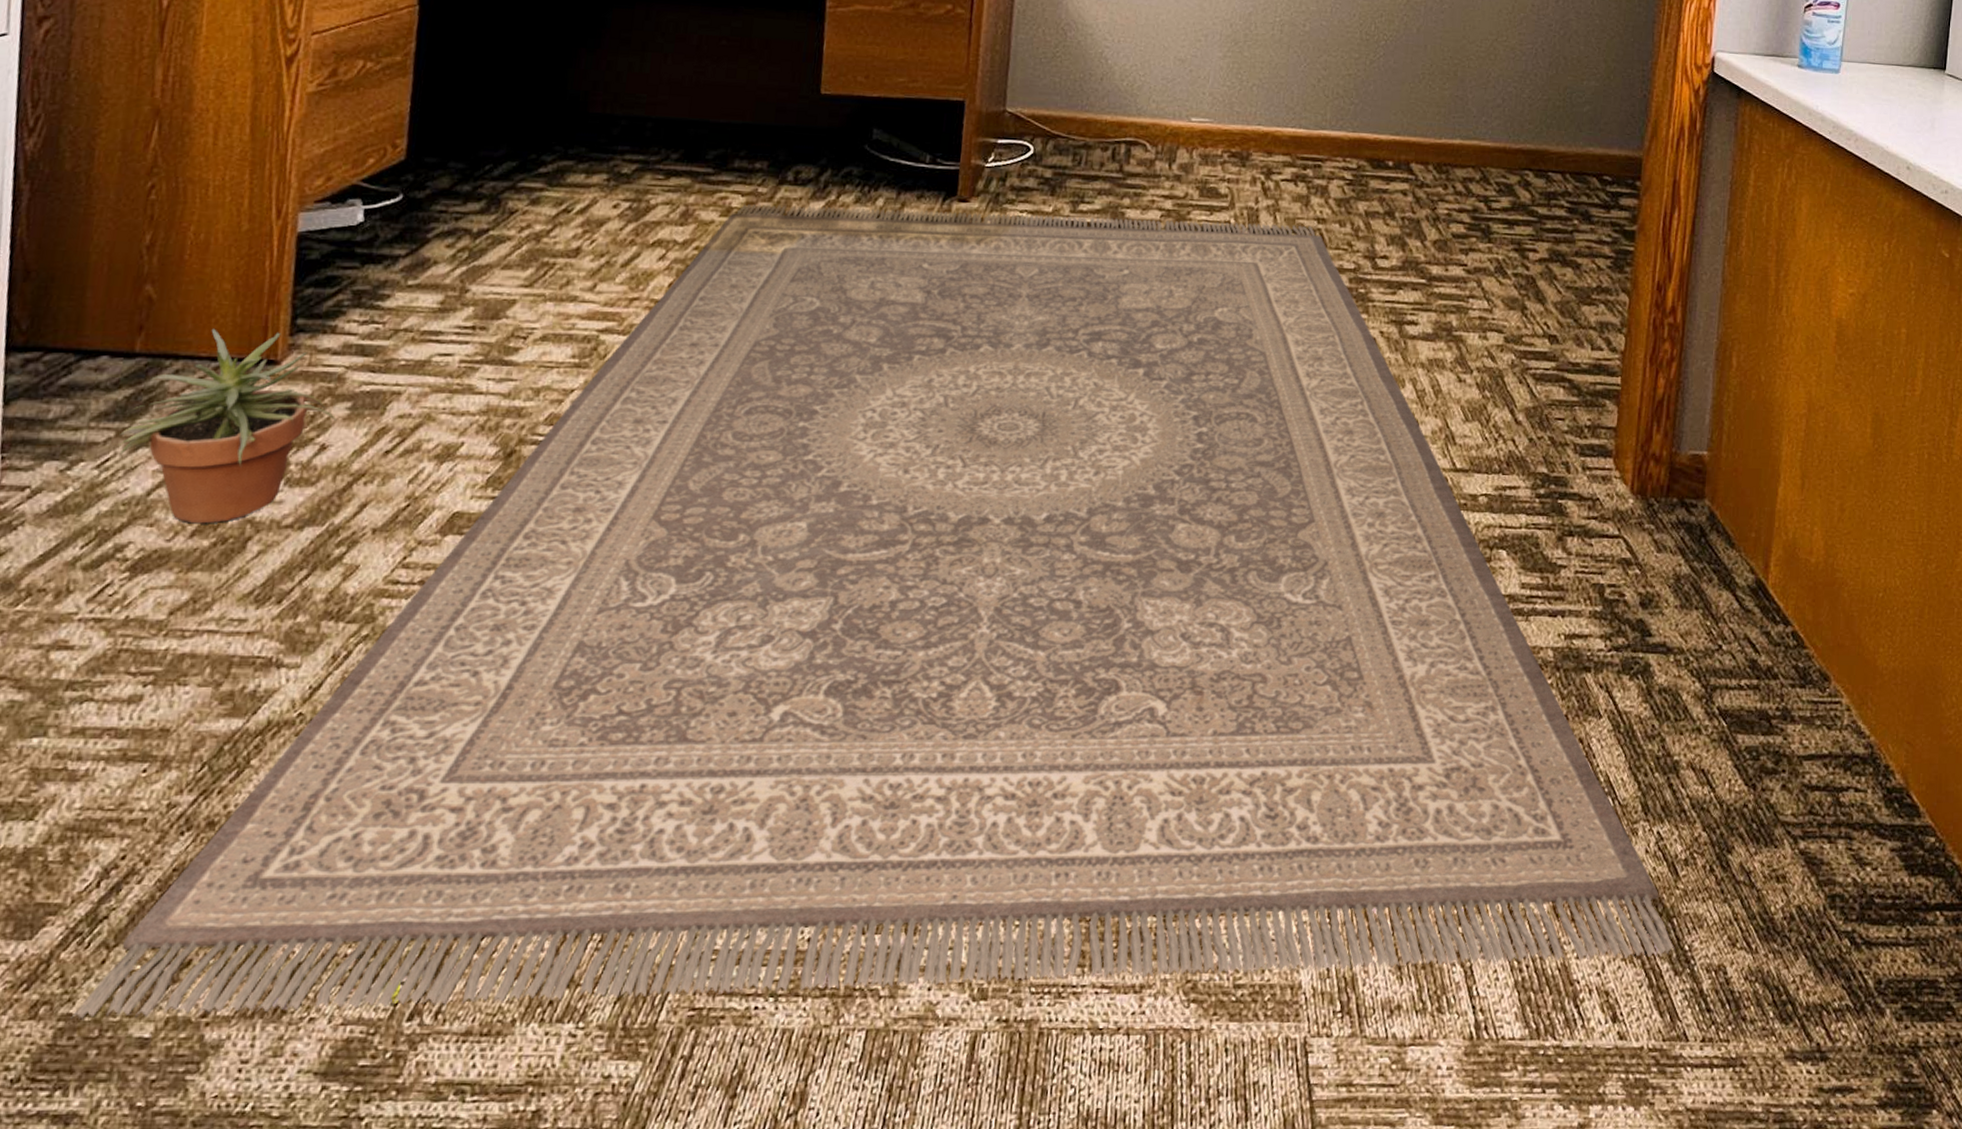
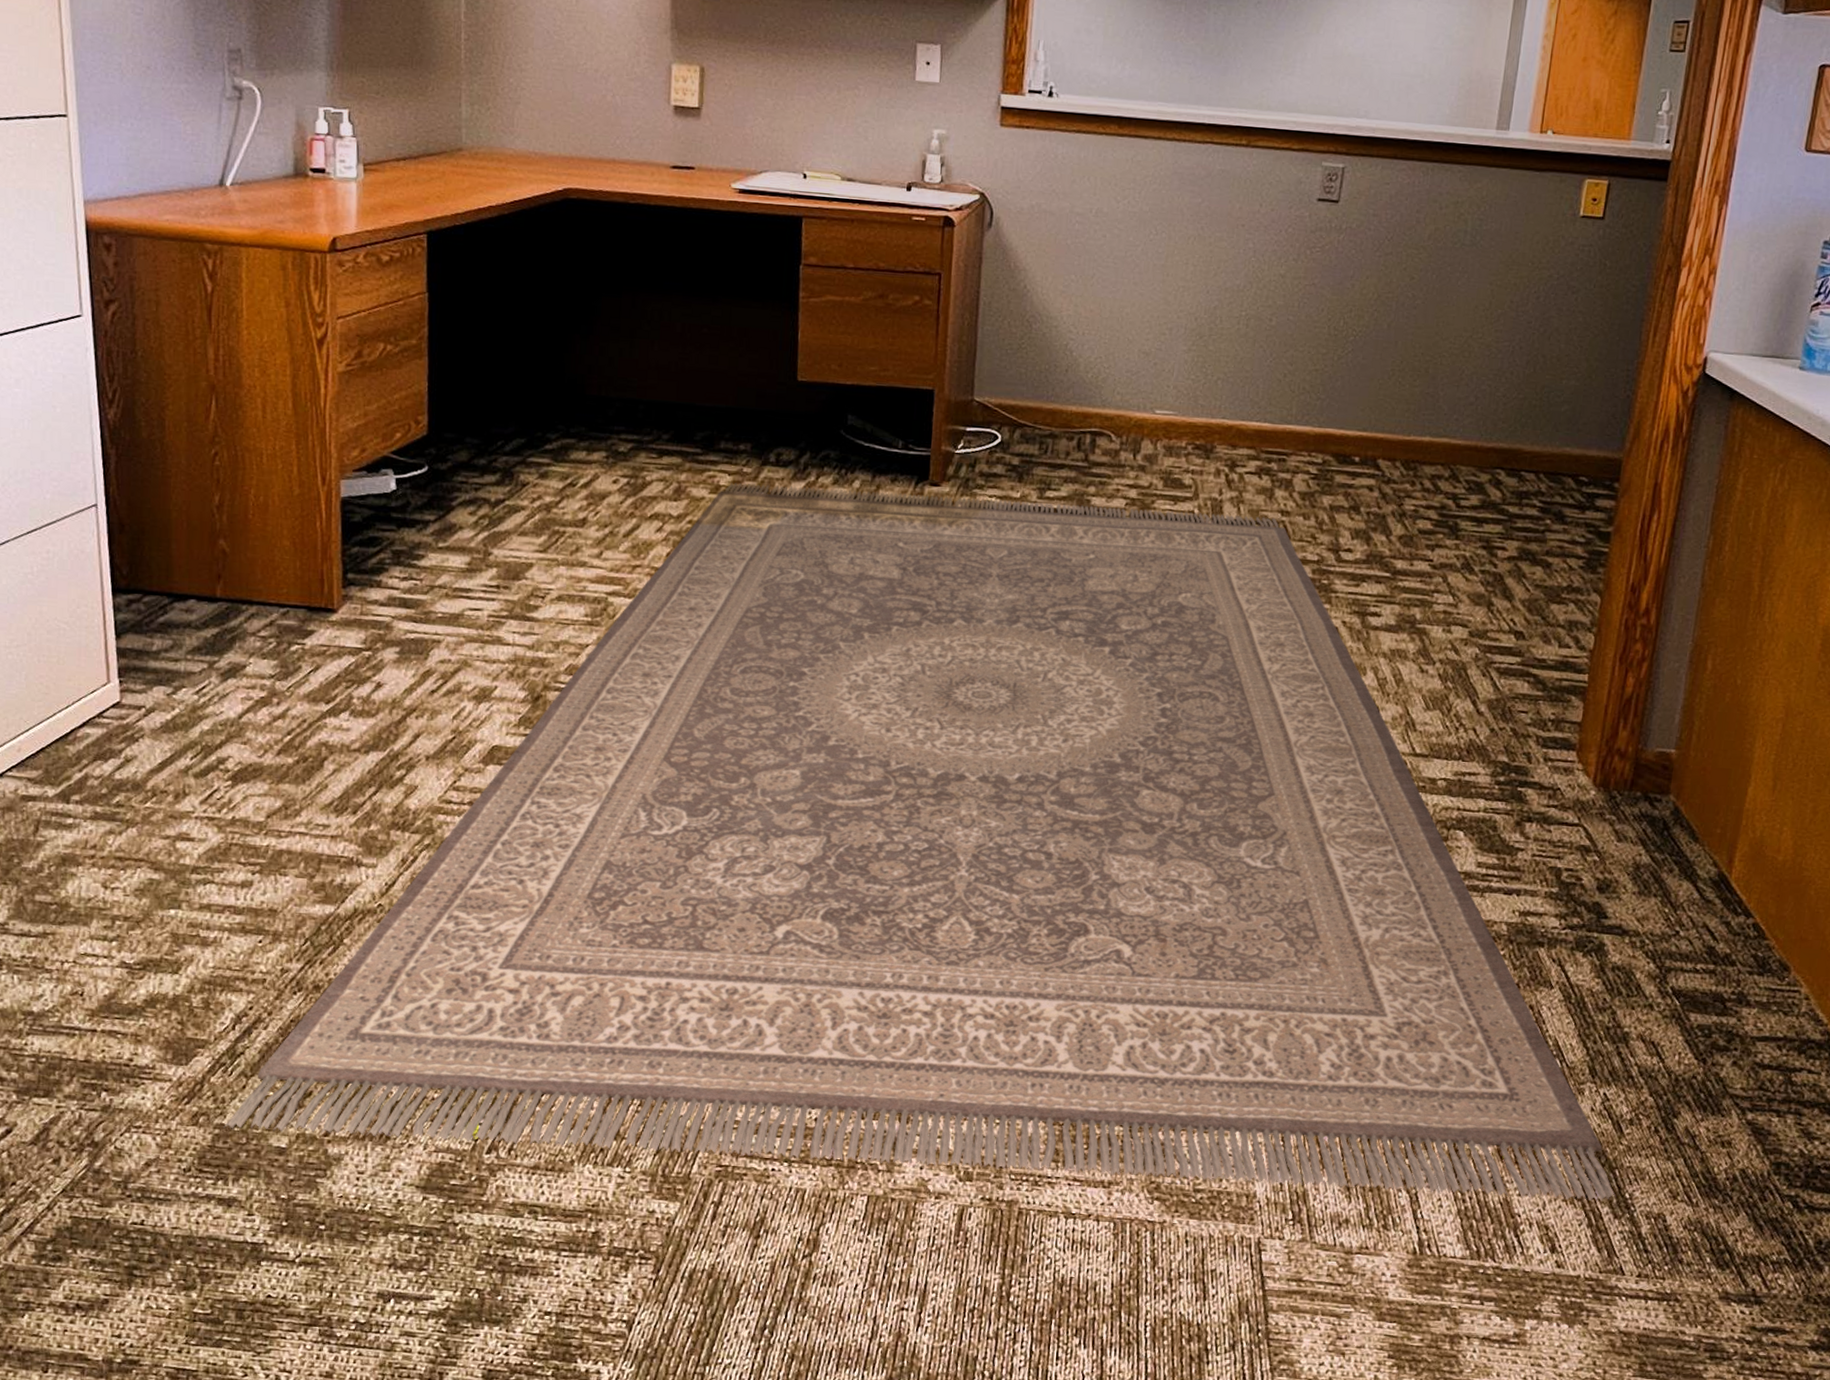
potted plant: present [118,328,337,524] -> none [211,579,388,745]

